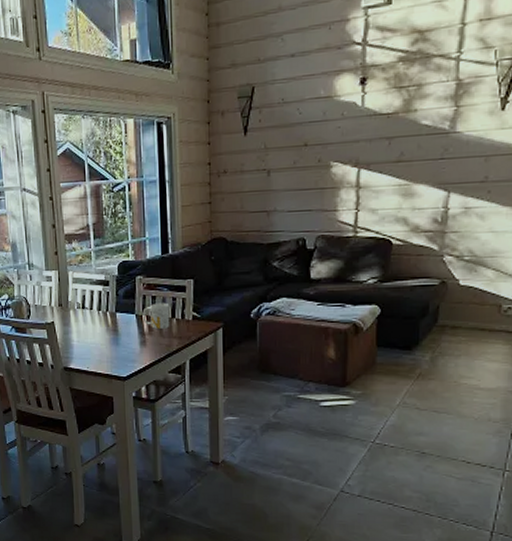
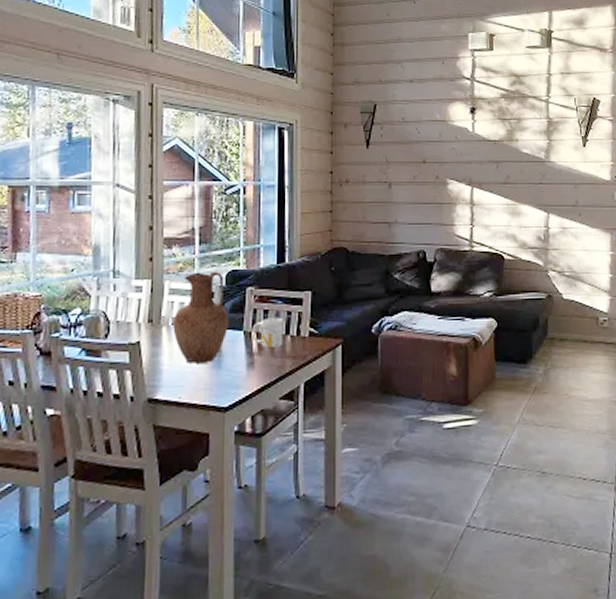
vase: none [78,263,123,341] -> present [173,272,229,364]

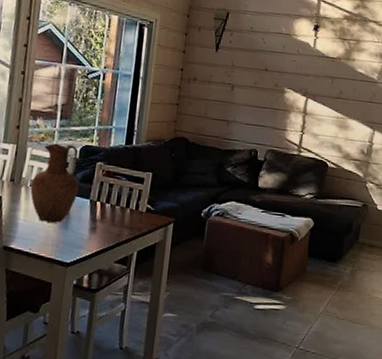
mug: present [251,317,284,348] -> none [96,191,126,218]

